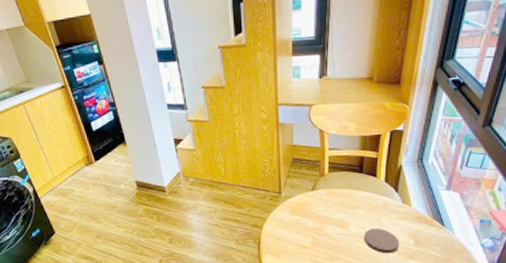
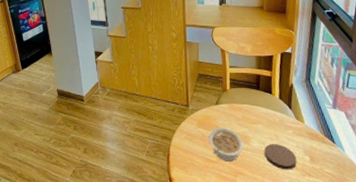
legume: none [303,213,341,247] -> present [208,127,244,162]

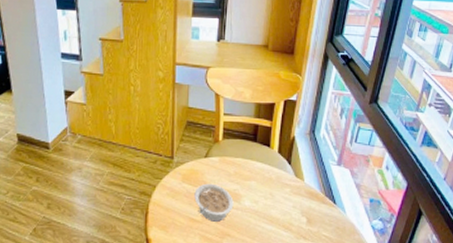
coaster: present [264,144,297,170] -> none [256,203,292,232]

